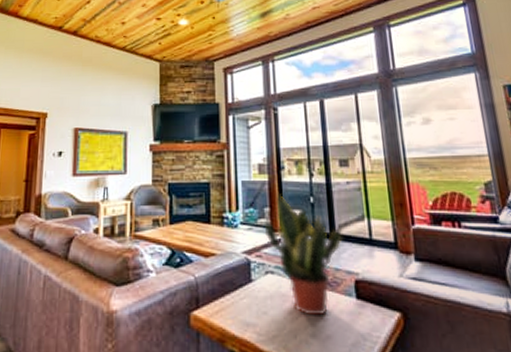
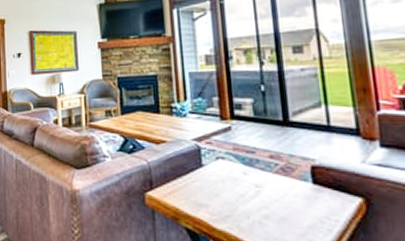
potted plant: present [264,192,342,316] -> none [213,82,296,199]

